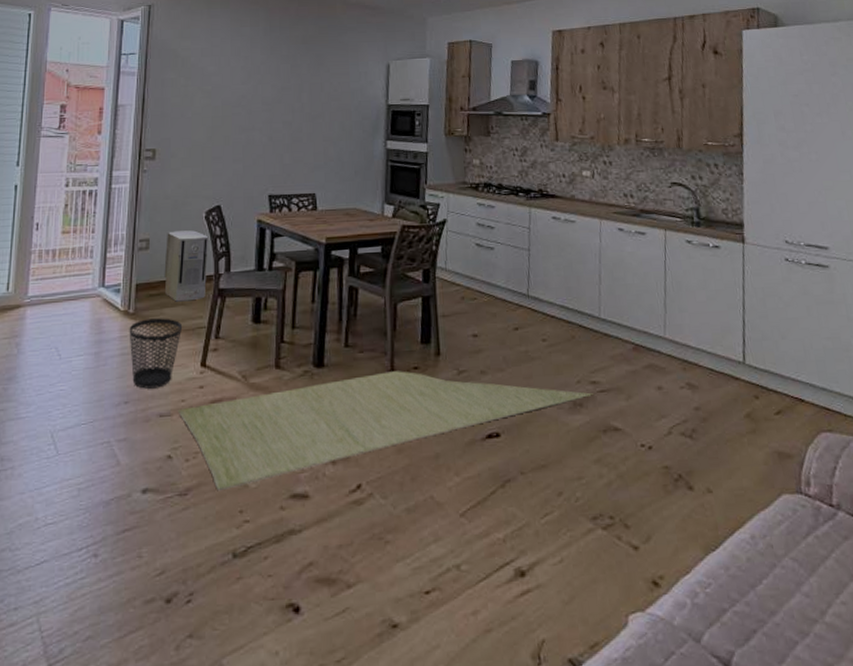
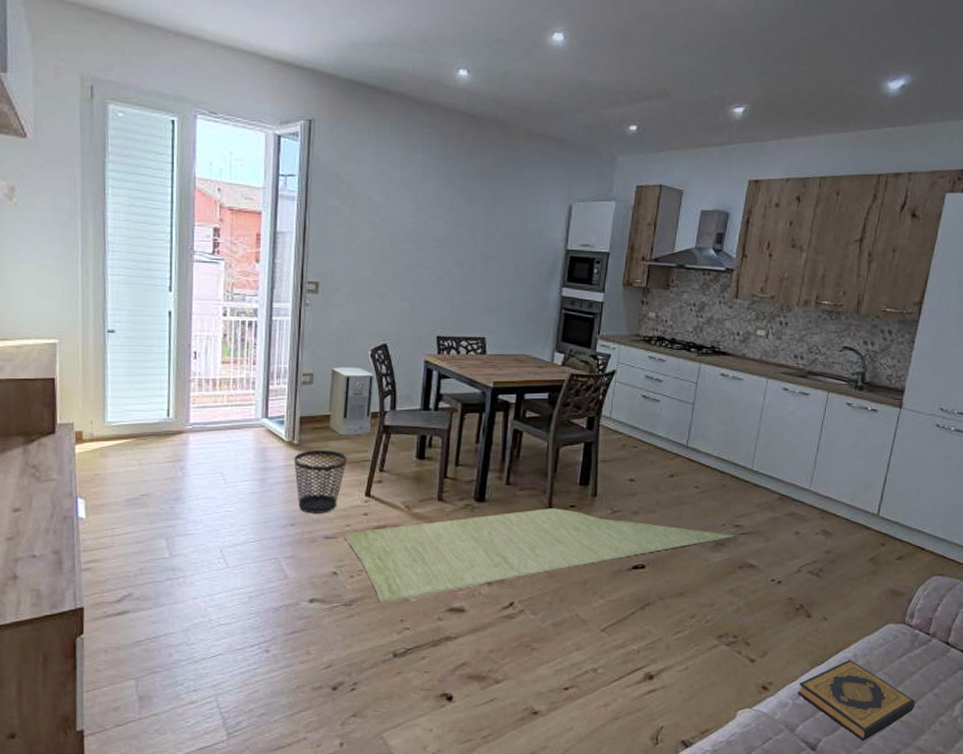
hardback book: none [694,541,838,653] -> present [797,659,915,741]

